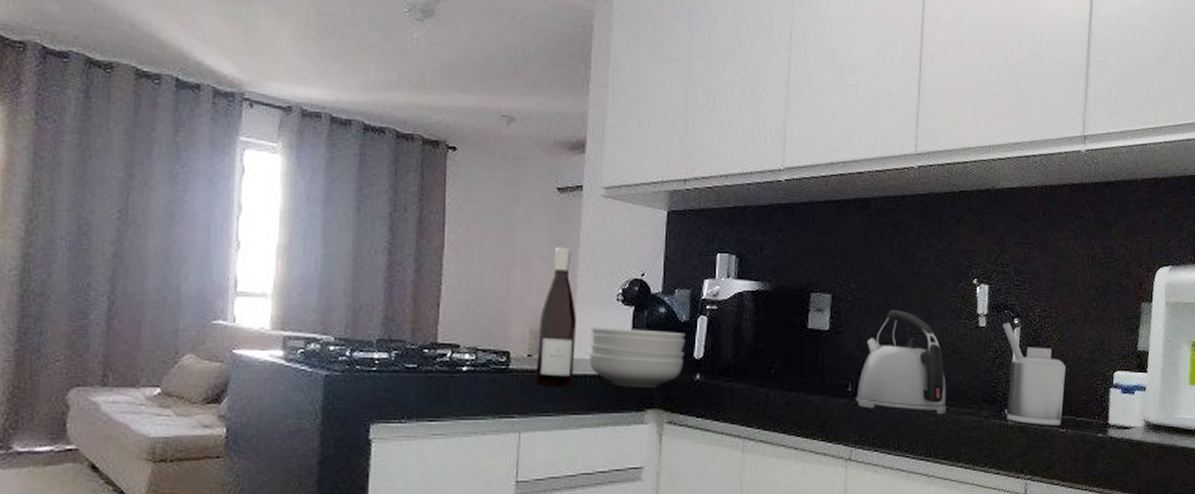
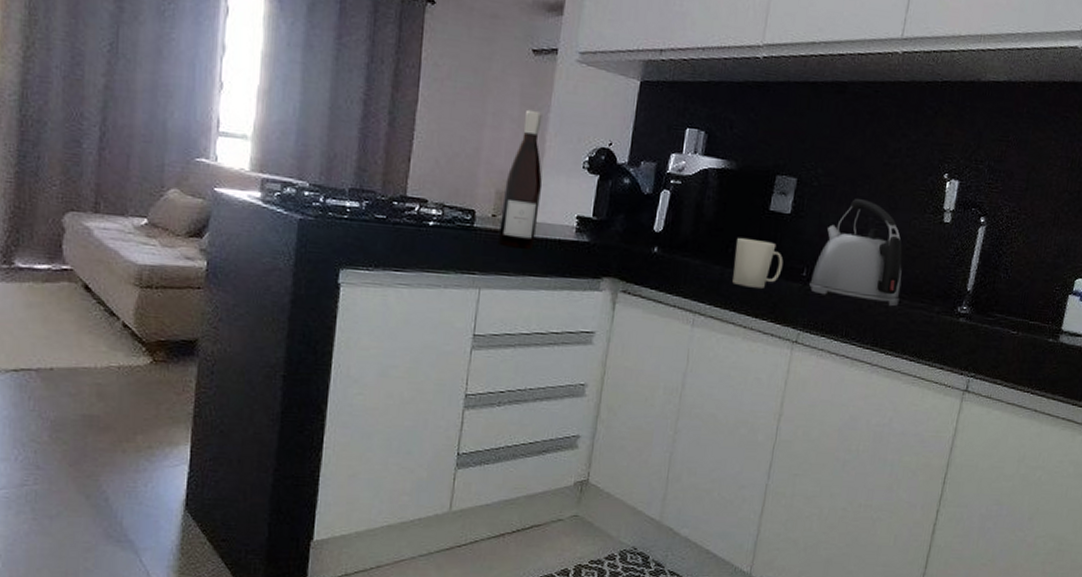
bowl: present [588,326,686,387] -> none [551,192,648,257]
mug: none [777,357,827,409] -> present [732,237,784,290]
soap dispenser: present [1002,322,1066,427] -> none [957,220,1027,329]

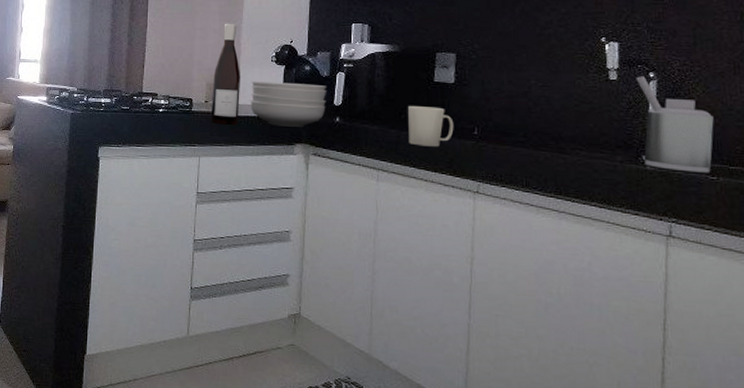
bowl: none [551,192,648,257] -> present [250,80,327,127]
kettle: present [809,198,903,307] -> none [482,65,577,158]
soap dispenser: none [957,220,1027,329] -> present [636,76,714,174]

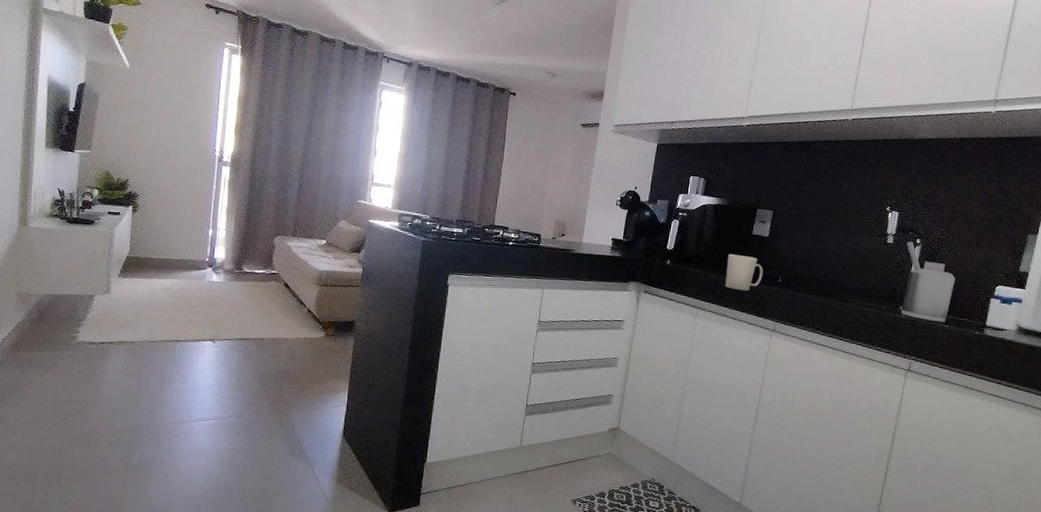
bottle: present [210,23,241,126] -> none [556,165,588,262]
bowl: present [250,80,327,127] -> none [593,221,663,267]

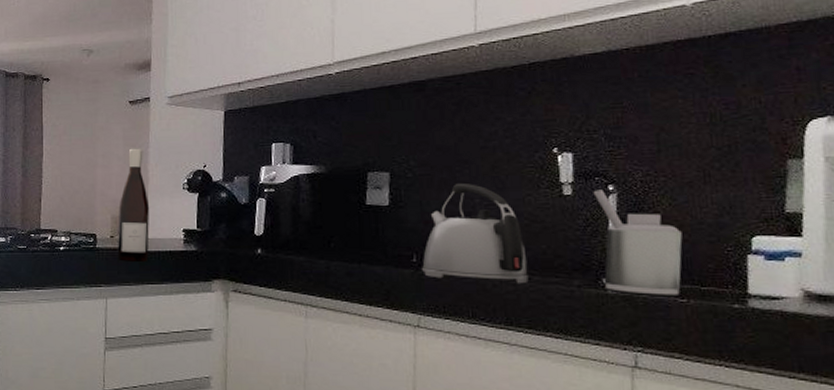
bottle: none [556,165,588,262] -> present [117,148,150,263]
mug: present [725,253,763,292] -> none [336,232,390,279]
kettle: none [783,225,855,306] -> present [422,182,529,284]

